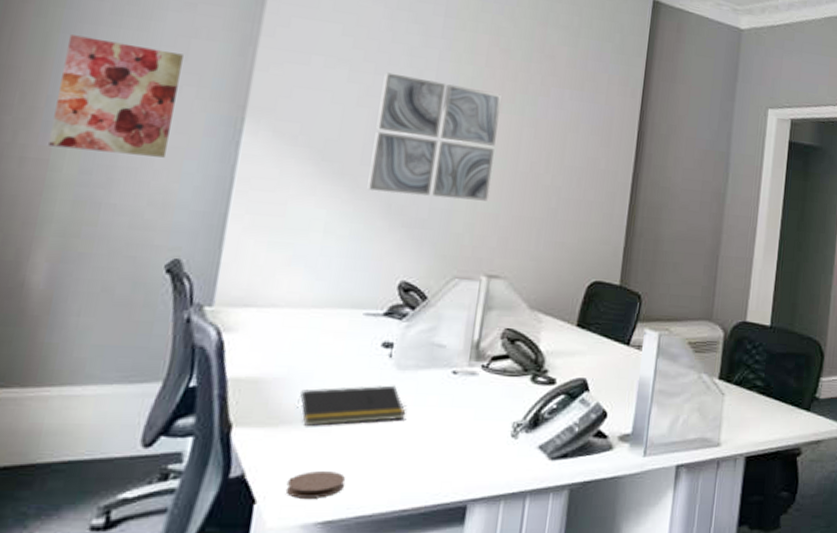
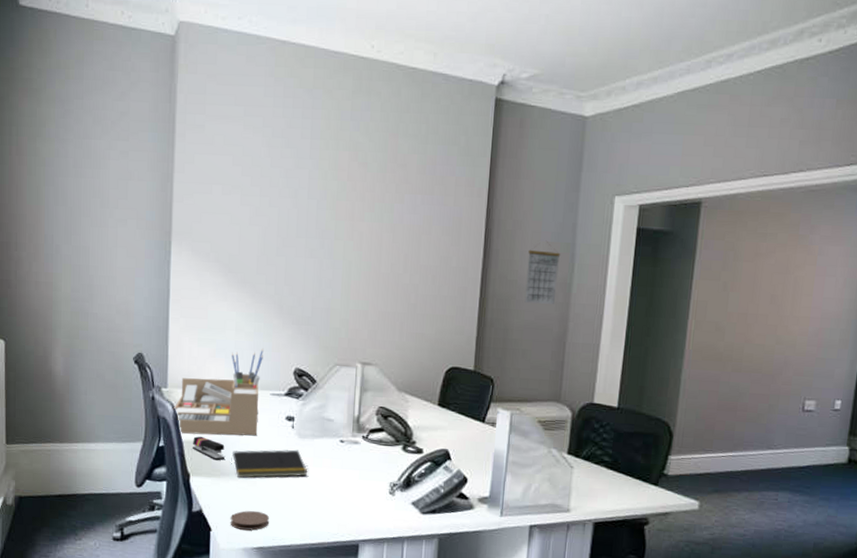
wall art: present [48,34,184,158] -> none [50,187,124,277]
desk organizer: none [217,255,360,369] -> present [172,348,264,436]
stapler: none [240,370,291,404] -> present [192,436,225,461]
wall art: present [367,72,502,201] -> none [264,194,363,300]
calendar: none [677,149,715,215] -> present [524,242,561,304]

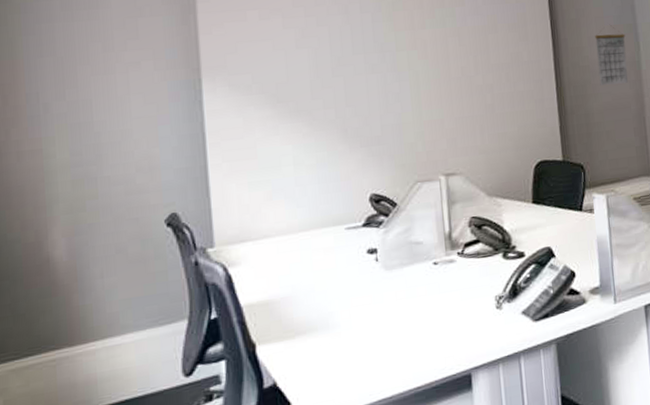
desk organizer: present [172,348,264,436] -> none [224,179,335,299]
stapler: present [192,436,225,461] -> none [254,294,298,320]
coaster: present [230,511,270,531] -> none [313,366,364,395]
notepad: present [231,449,308,479] -> none [306,284,402,333]

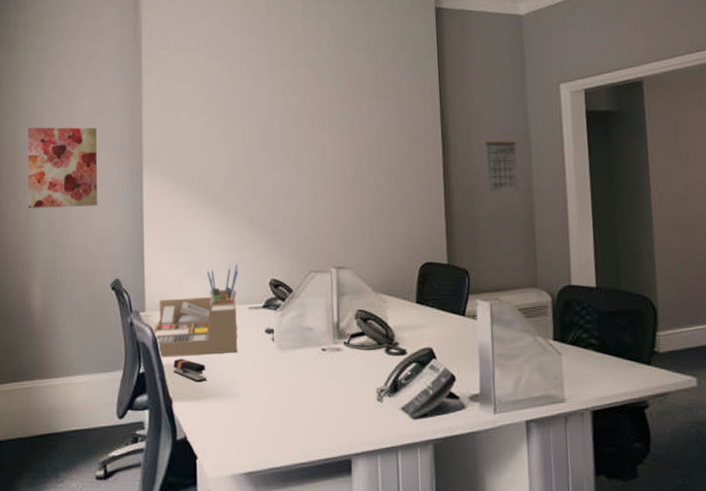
wall art: none [30,33,140,137] -> present [27,127,97,209]
desk organizer: none [224,179,335,299] -> present [151,262,238,358]
stapler: none [254,294,298,320] -> present [173,358,206,383]

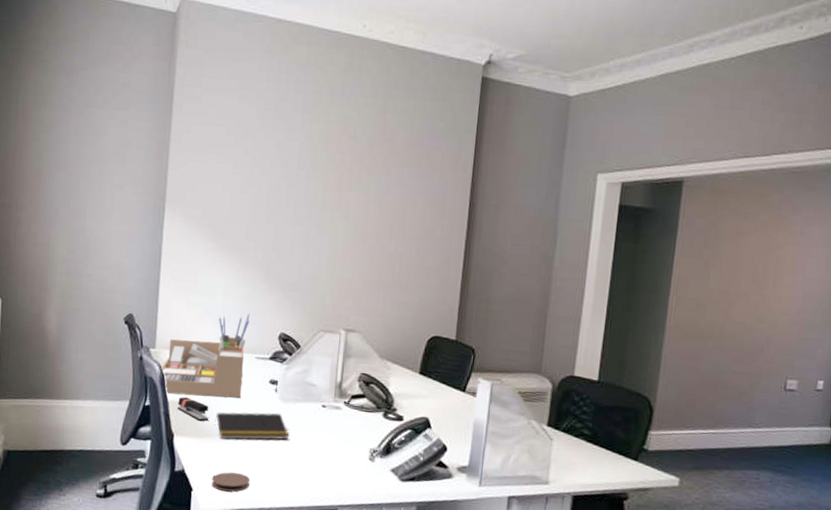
wall art: present [27,127,97,209] -> none [49,152,122,240]
notepad: none [213,363,292,398] -> present [214,412,290,440]
coaster: none [216,433,257,455] -> present [211,472,251,492]
calendar: present [485,132,519,192] -> none [507,216,544,277]

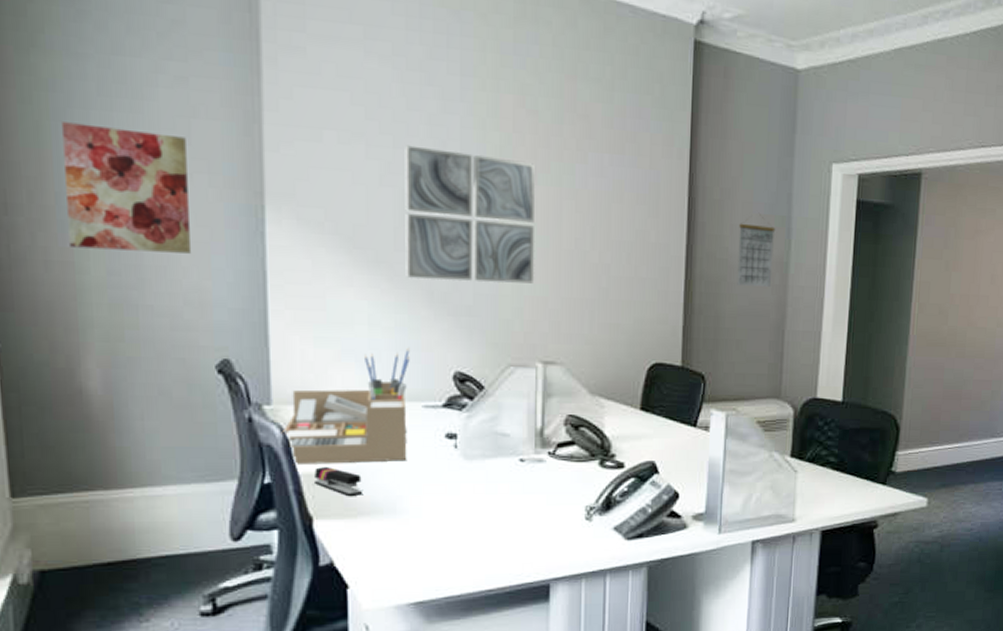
wall art: none [49,152,122,240] -> present [60,122,190,254]
coaster: present [211,472,251,492] -> none [374,557,430,582]
notepad: present [214,412,290,440] -> none [372,475,479,516]
wall art: none [252,164,351,268] -> present [405,145,535,284]
calendar: none [507,216,544,277] -> present [737,214,776,287]

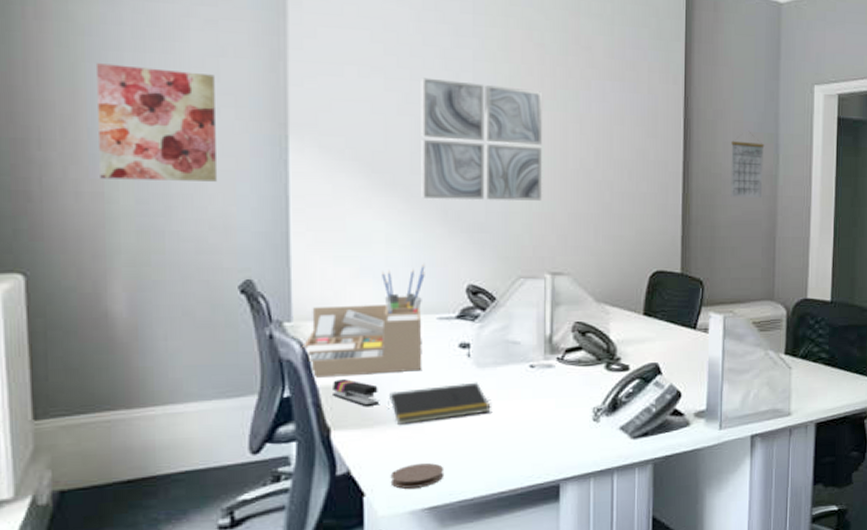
notepad: none [372,475,479,516] -> present [388,382,491,424]
coaster: none [374,557,430,582] -> present [390,463,444,489]

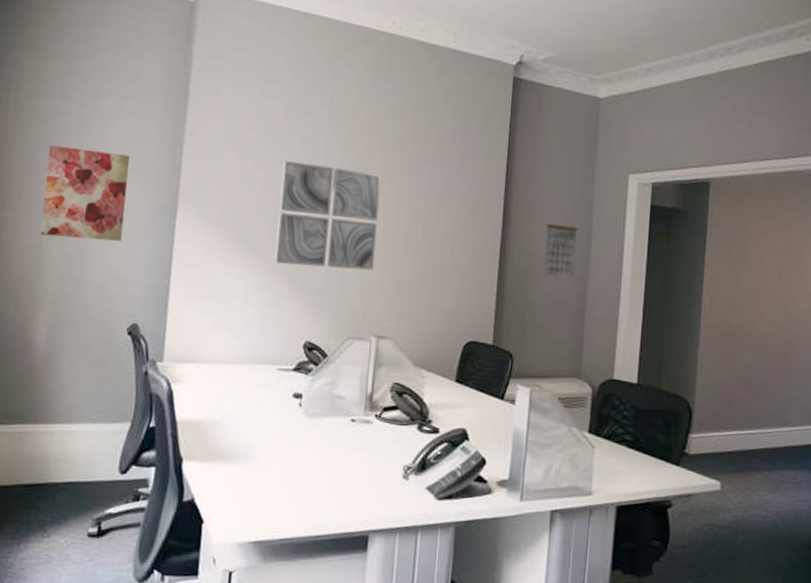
desk organizer: present [301,263,425,379] -> none [167,319,272,415]
stapler: present [331,378,378,407] -> none [186,415,224,443]
notepad: present [388,382,491,424] -> none [230,430,315,463]
coaster: present [390,463,444,489] -> none [225,499,271,522]

